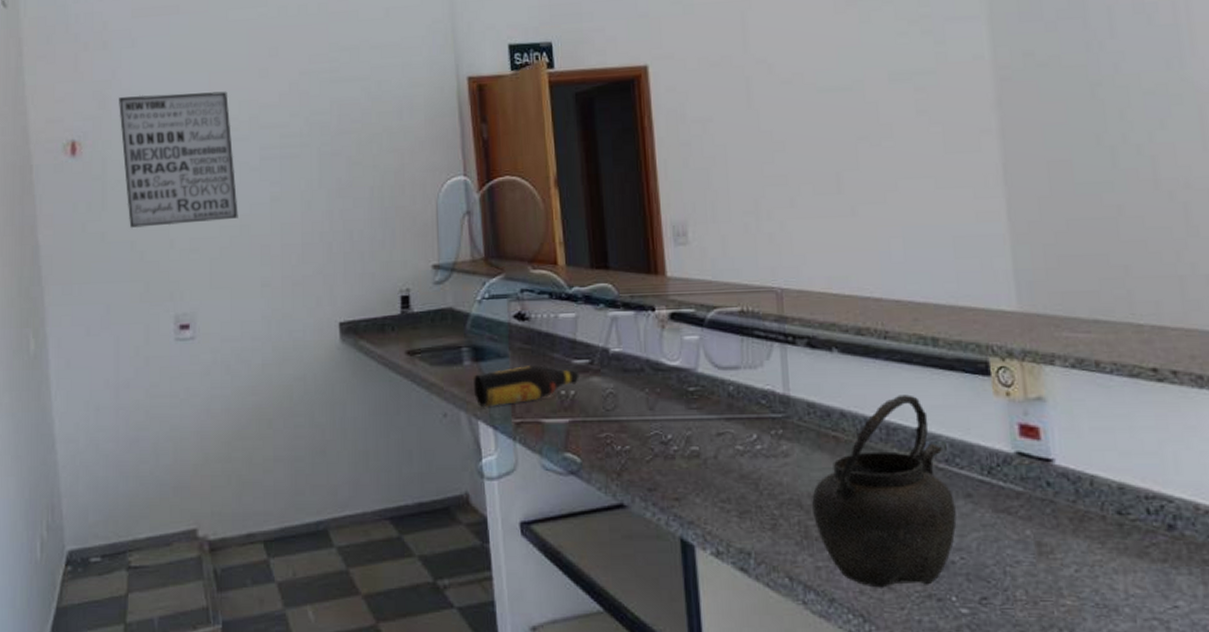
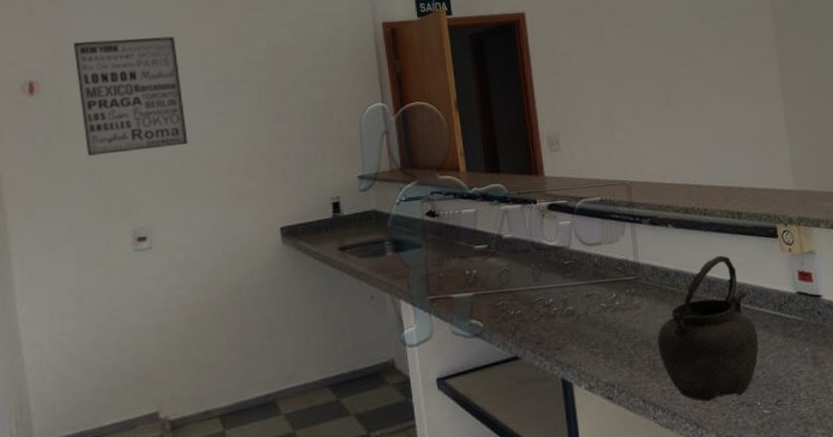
bottle: present [474,364,579,407] -> none [395,251,480,288]

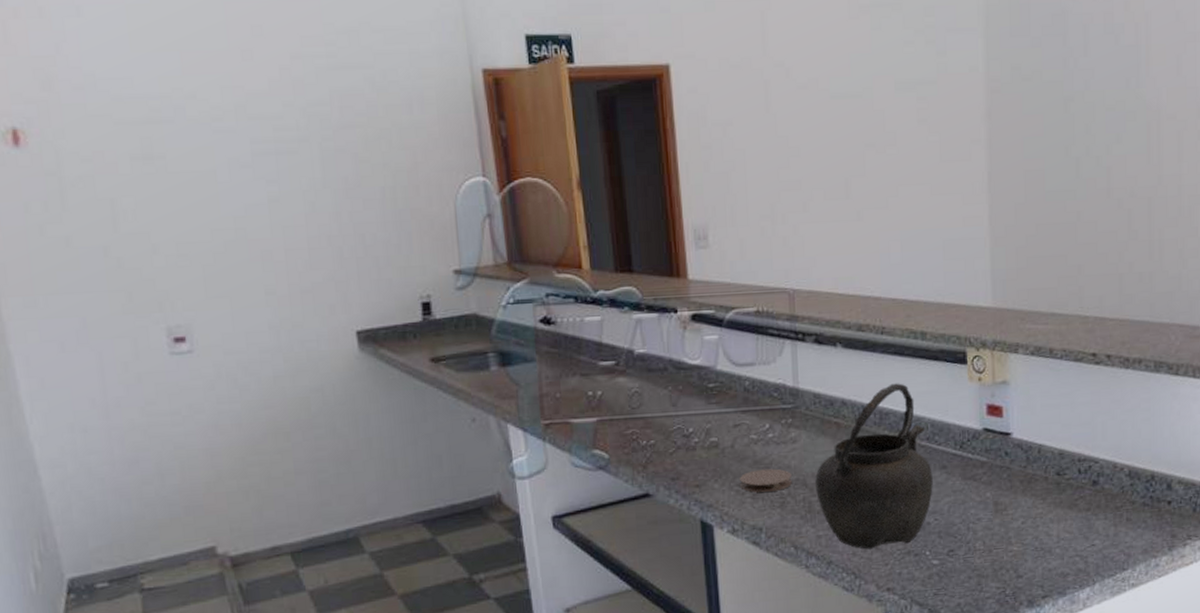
wall art: present [74,36,188,157] -> none [68,75,232,232]
coaster: none [593,331,638,353] -> present [740,468,792,493]

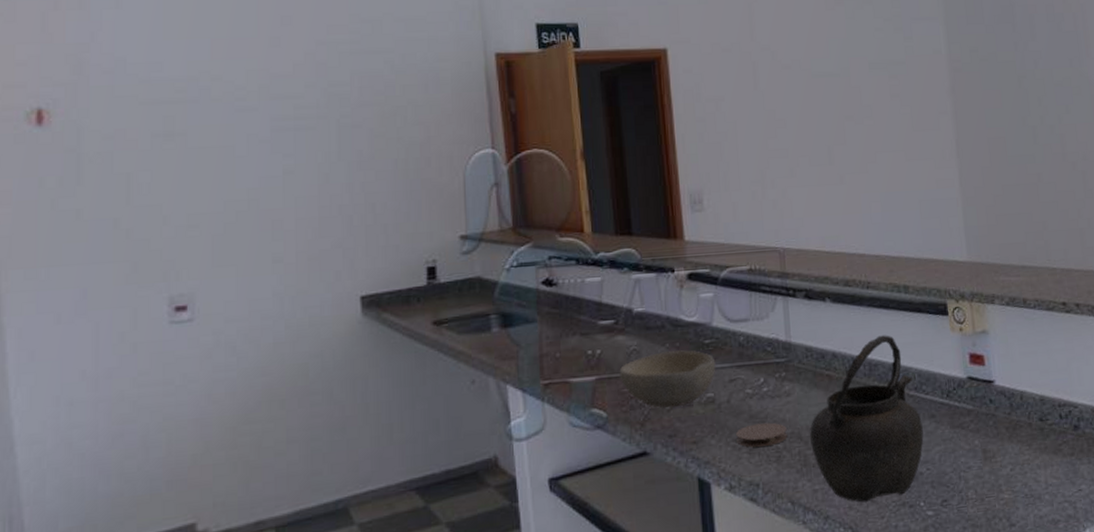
bowl: none [621,393,720,452] -> present [619,350,716,409]

